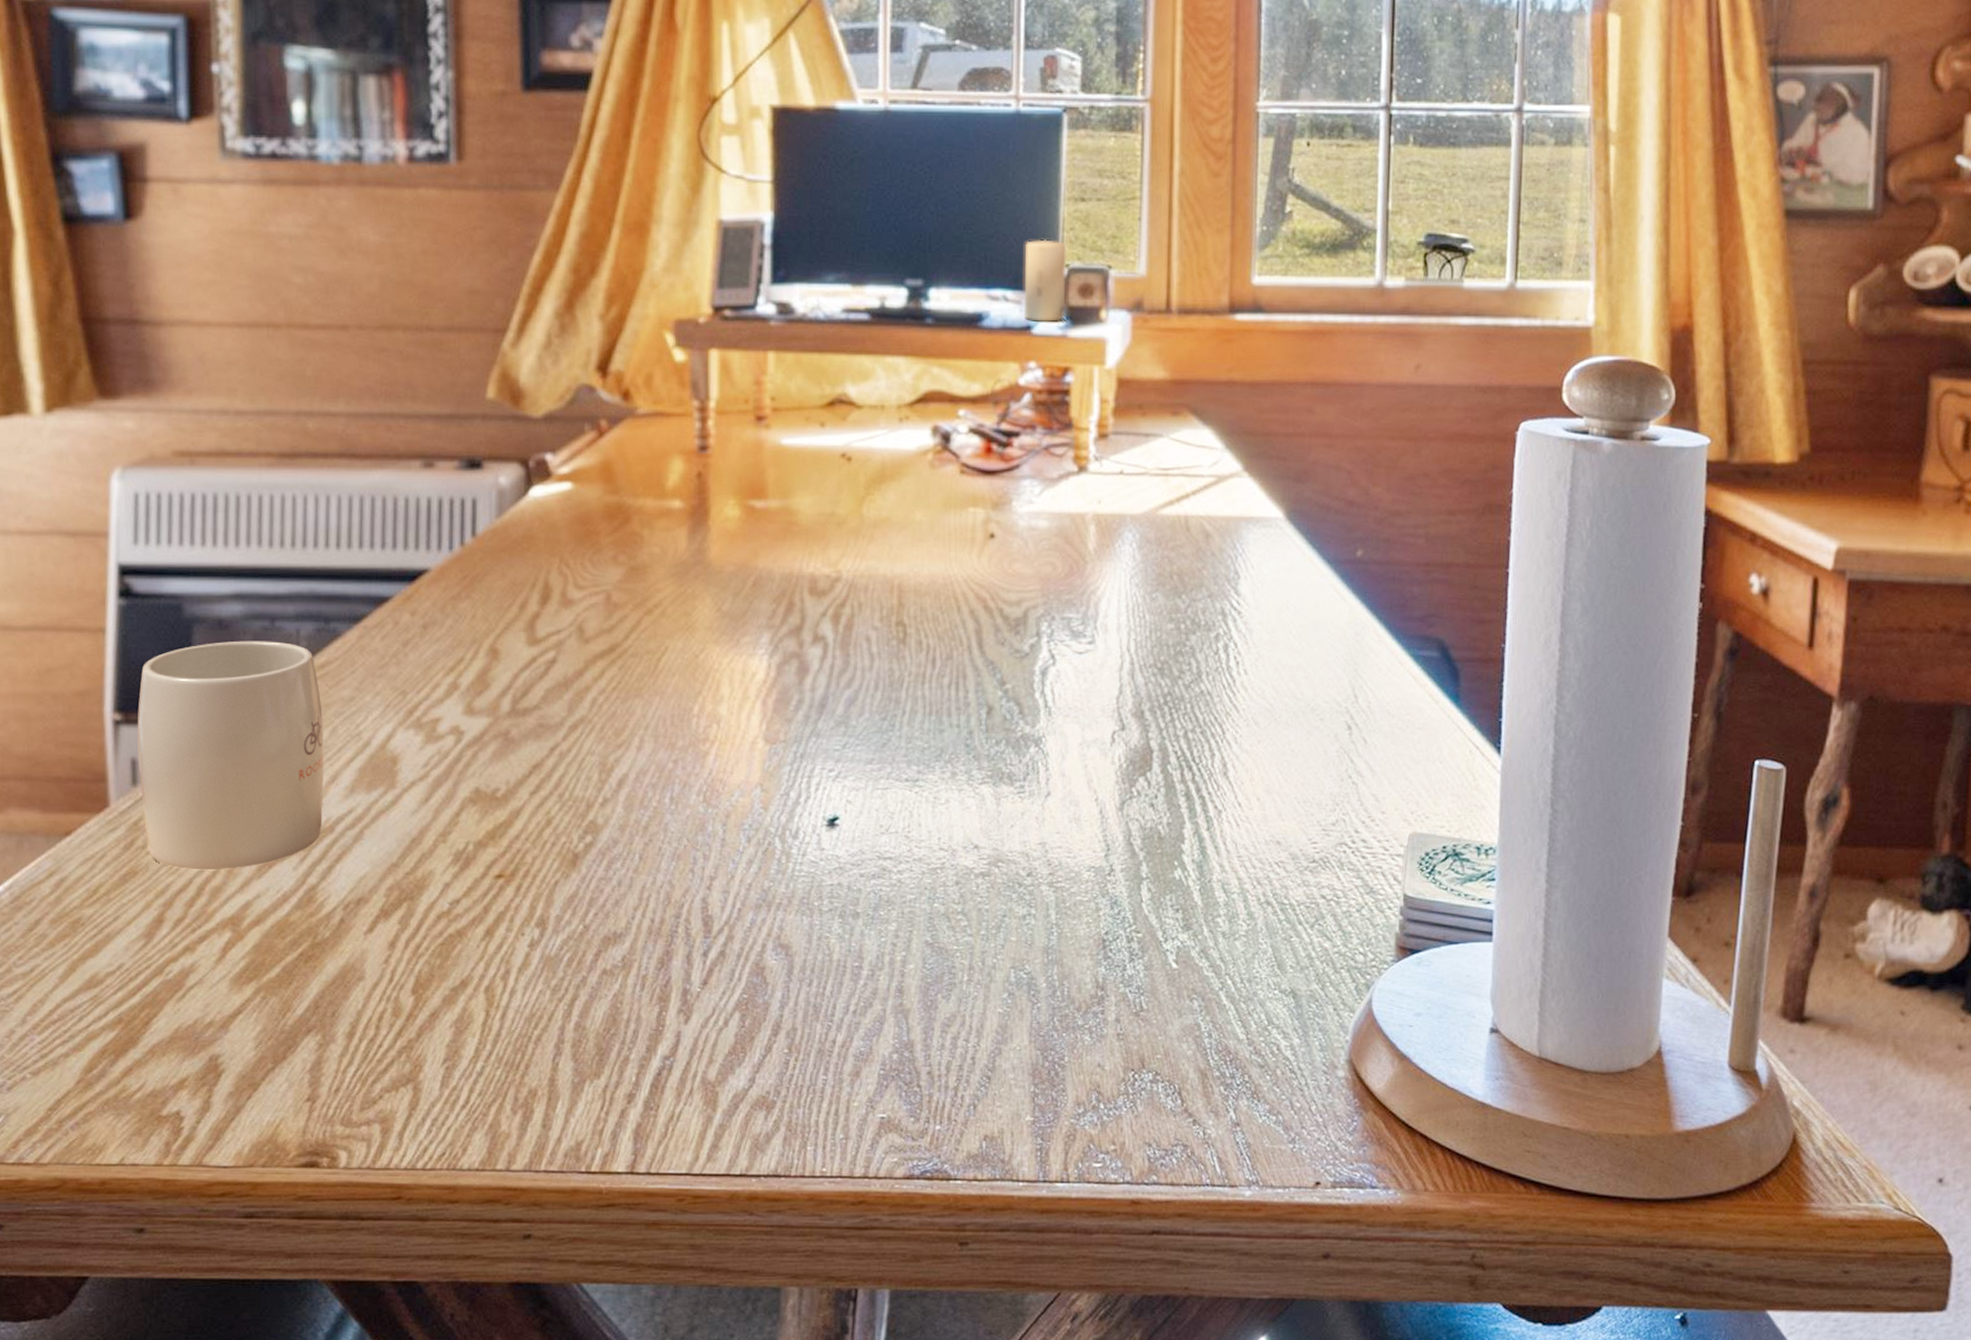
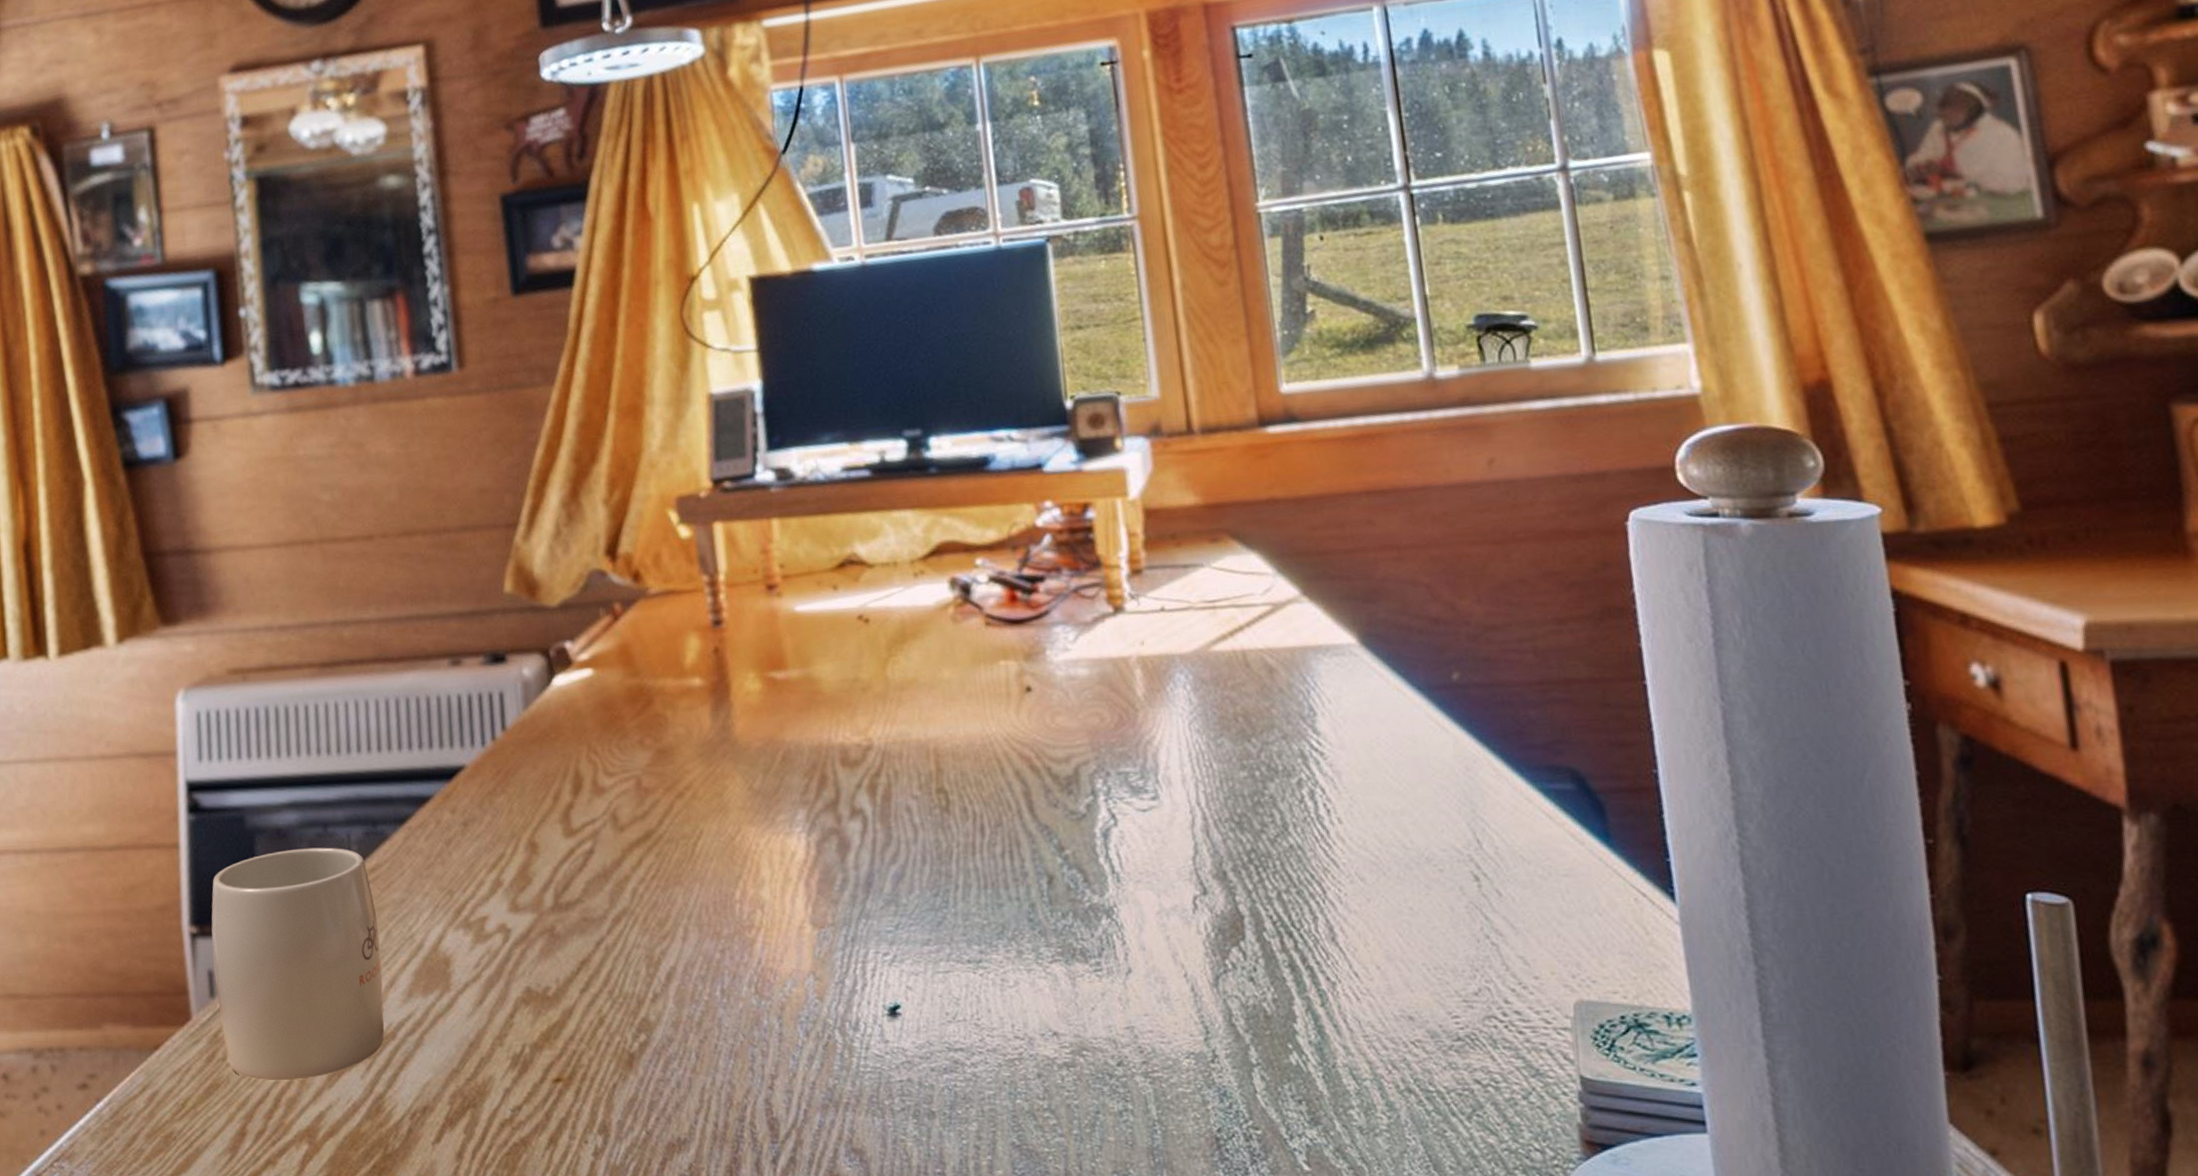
candle: present [1023,239,1067,322] -> none [1024,372,1076,459]

